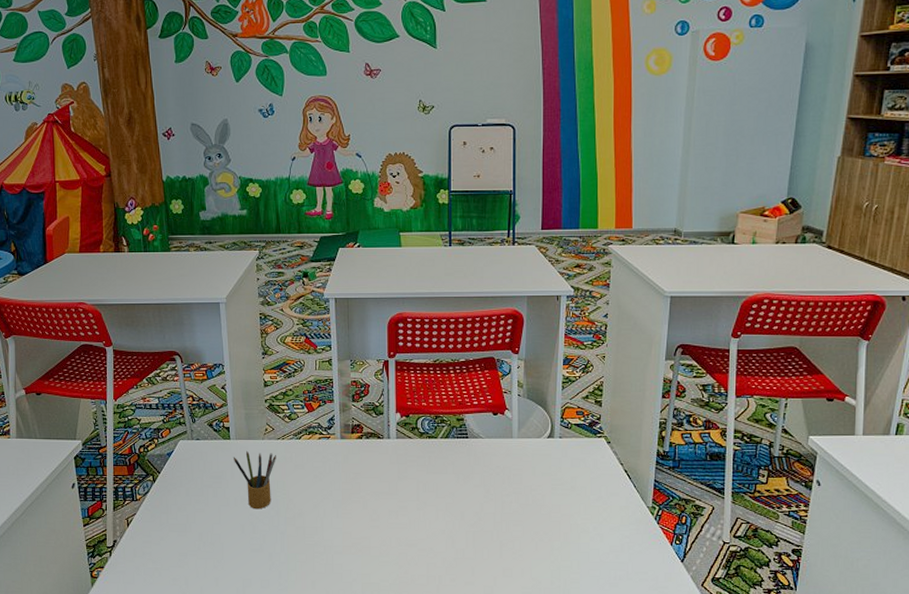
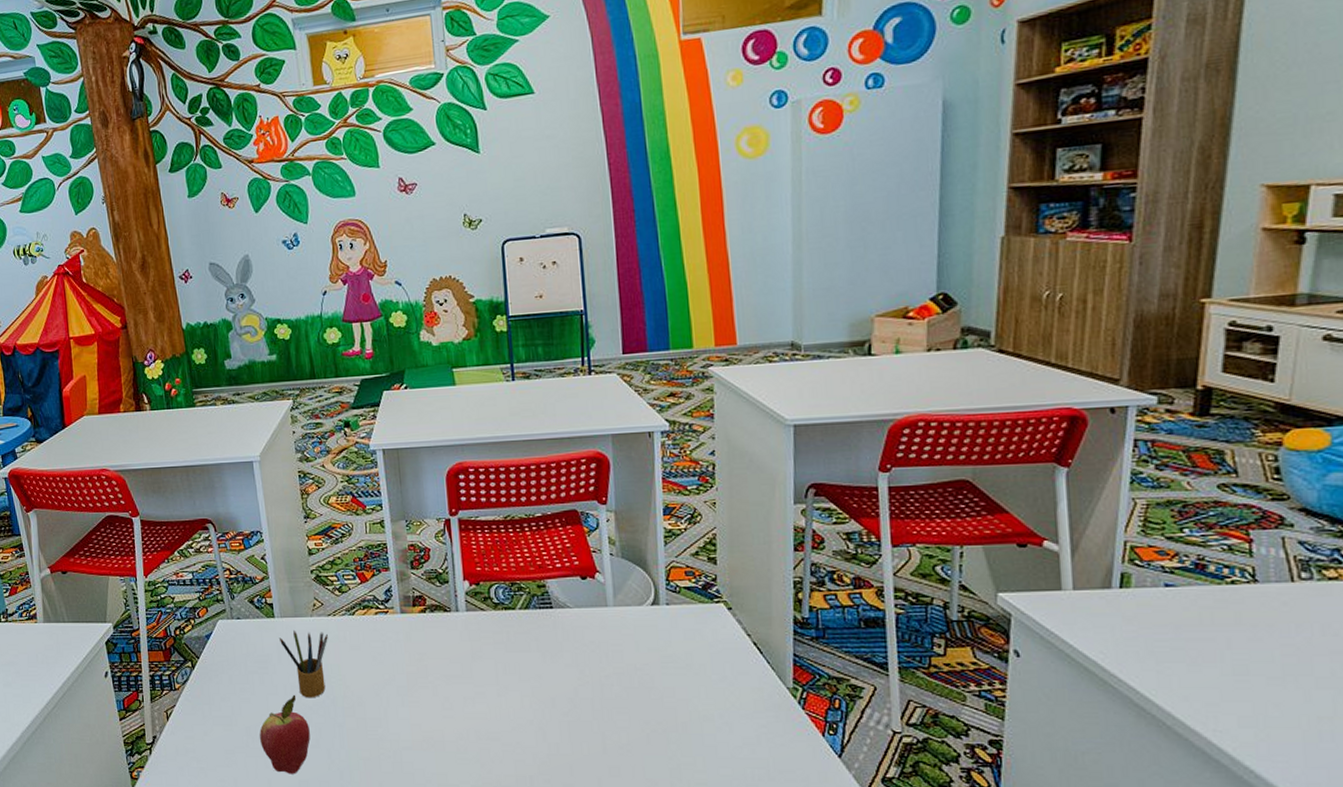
fruit: none [210,506,255,574] -> present [259,694,311,774]

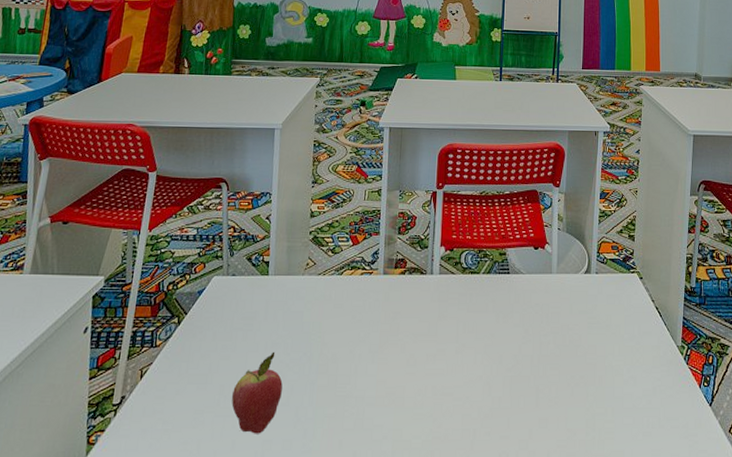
pencil box: present [278,630,328,698] -> none [268,287,315,355]

